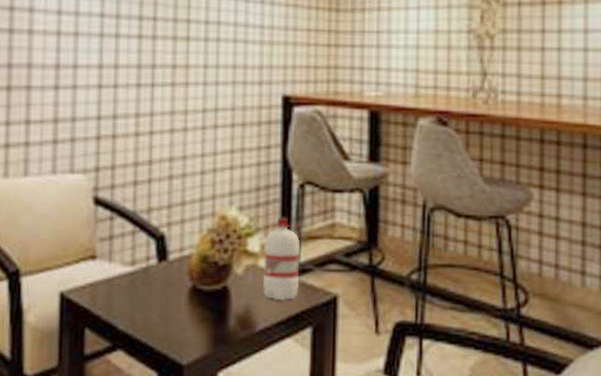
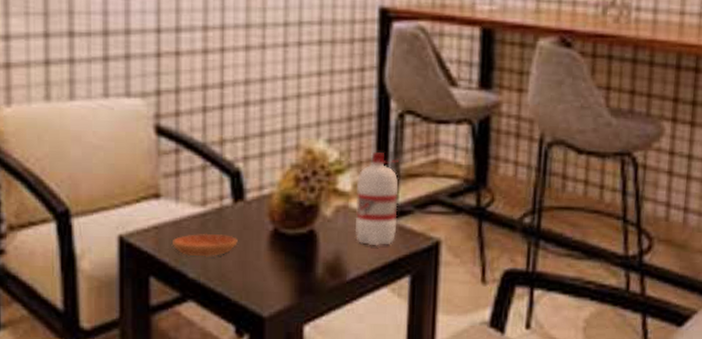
saucer: none [105,289,161,311] -> present [173,233,238,257]

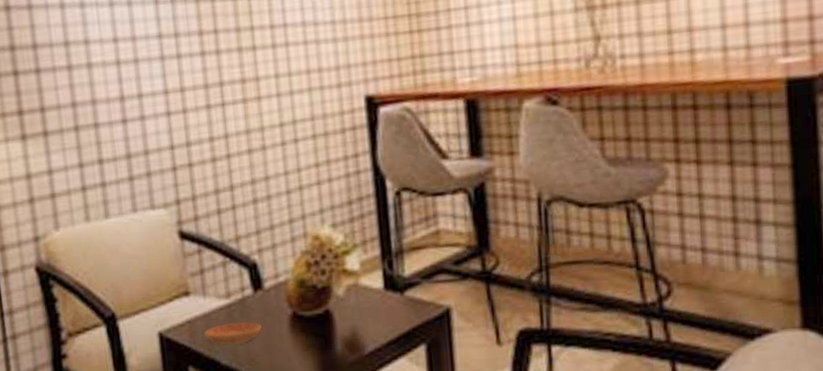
water bottle: present [354,152,400,245] -> none [363,230,407,318]

